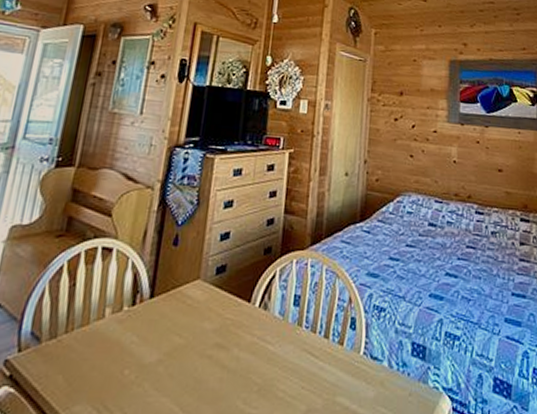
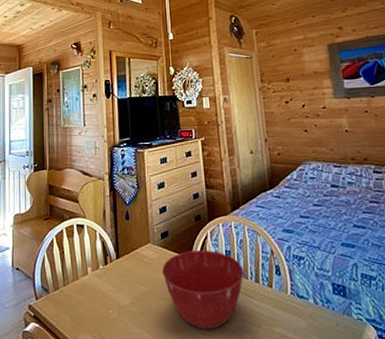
mixing bowl: none [208,293,313,398] -> present [161,250,244,329]

